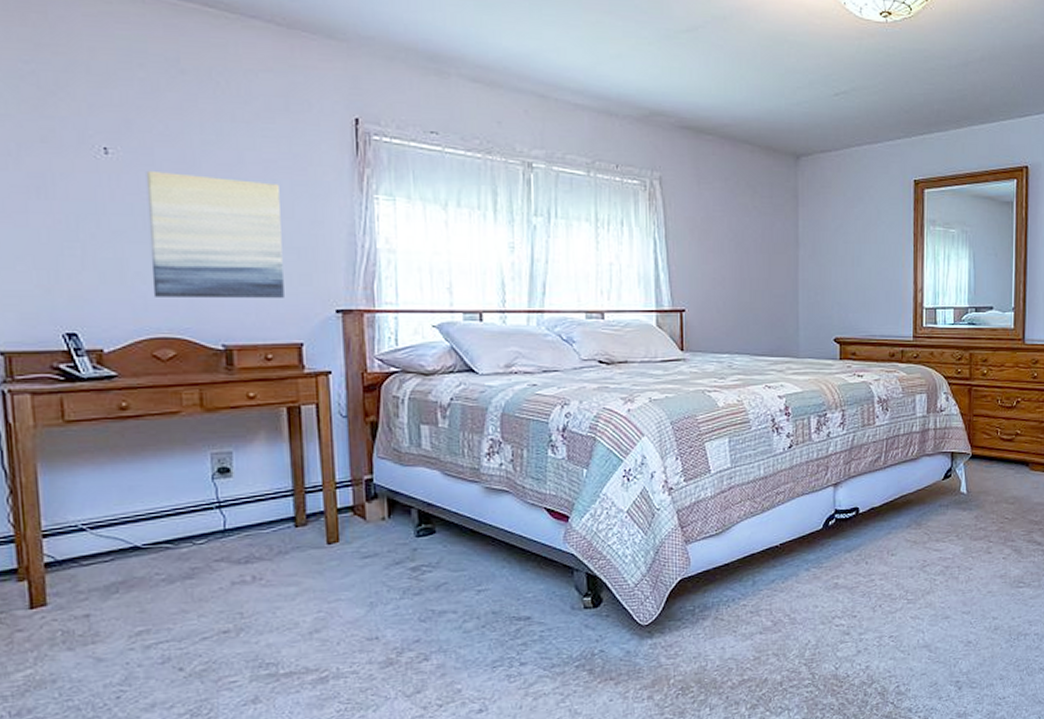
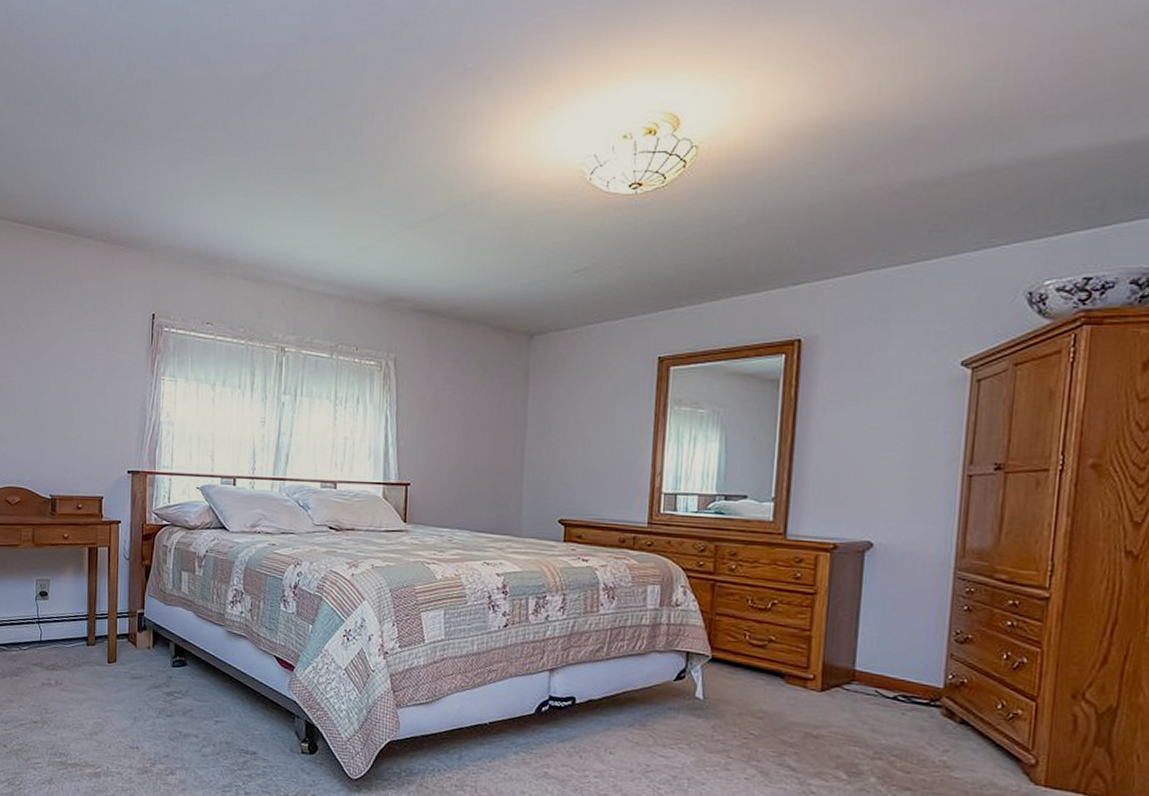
wall art: present [145,170,284,298] -> none [10,359,96,459]

